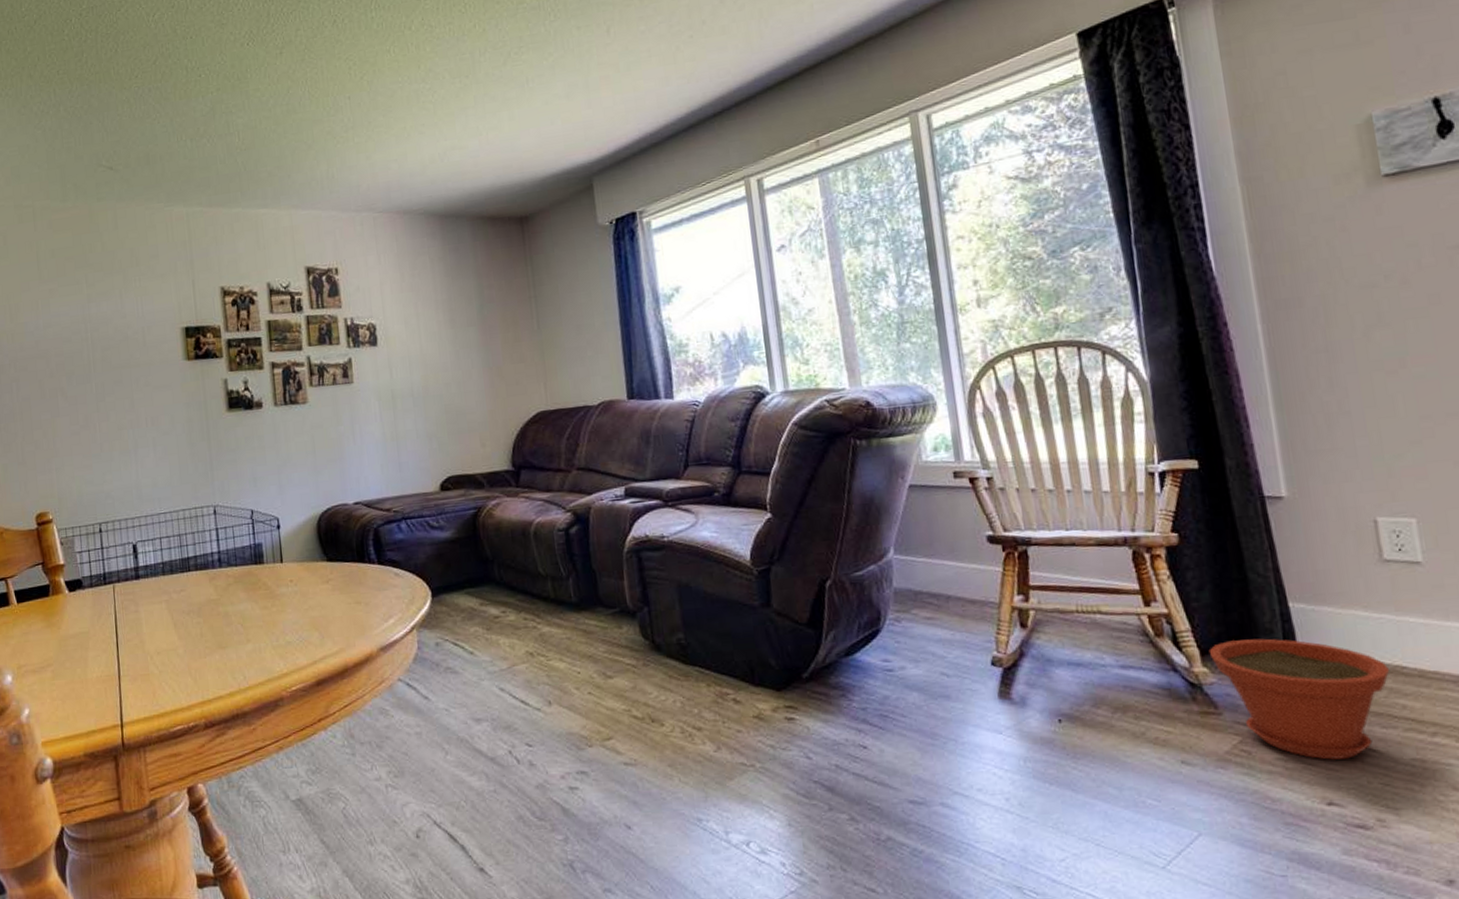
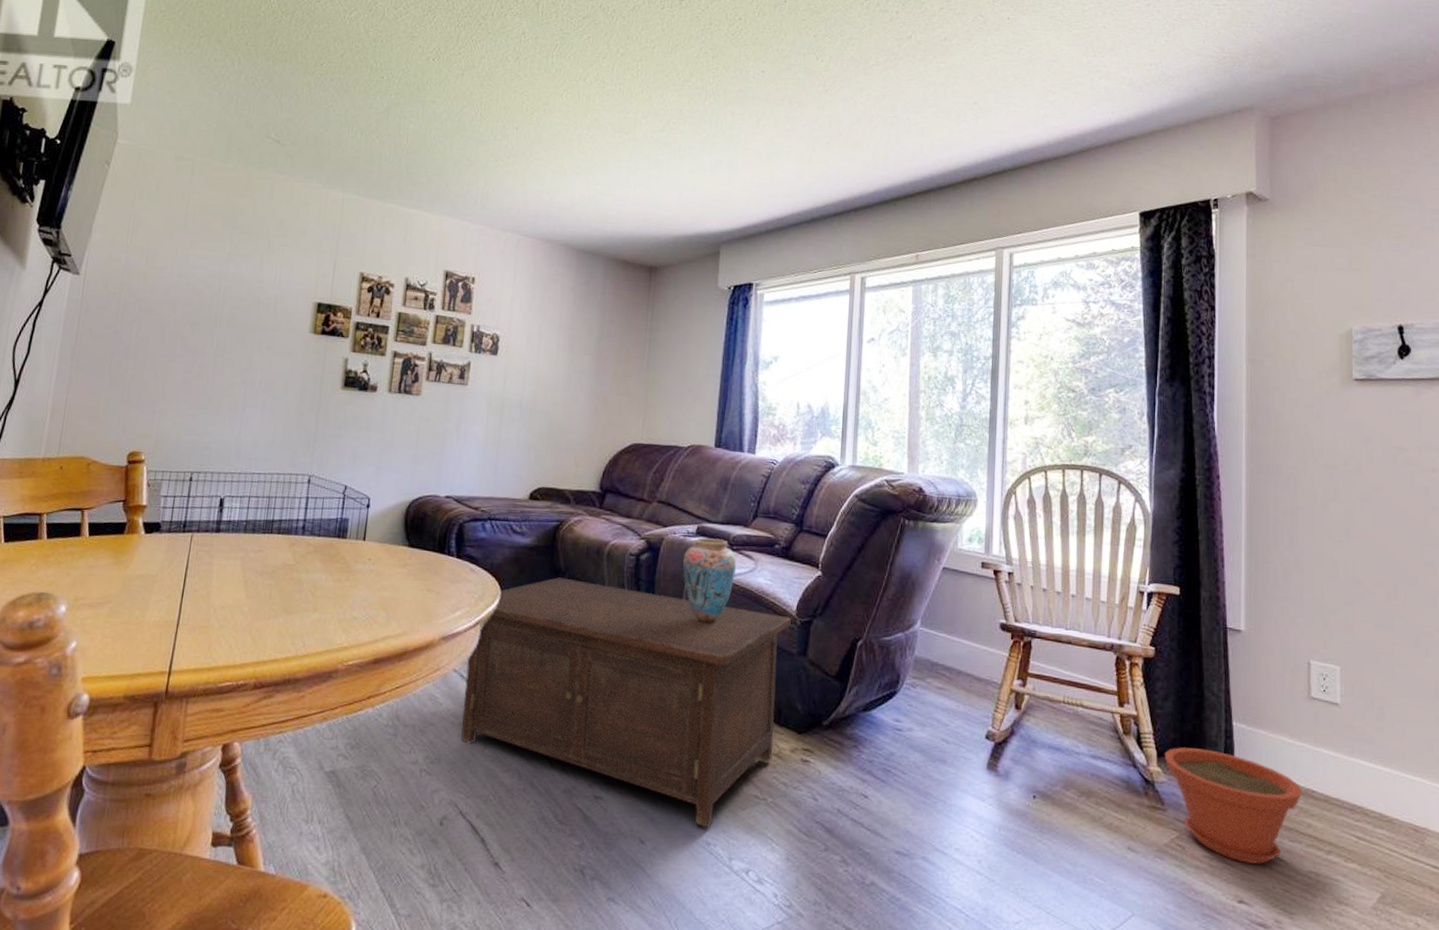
cabinet: none [410,566,753,804] -> present [461,577,791,828]
vase: none [616,497,676,590] -> present [682,537,737,624]

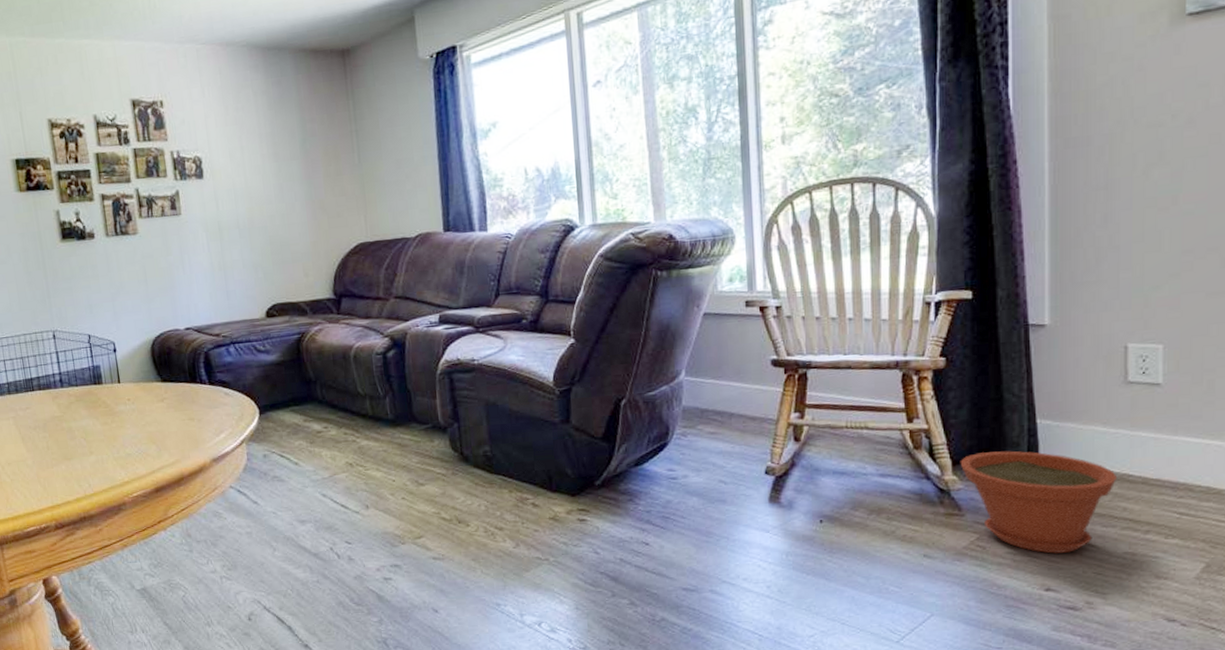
cabinet: present [461,577,791,828] -> none [241,387,550,592]
vase: present [682,537,737,624] -> none [430,323,486,408]

